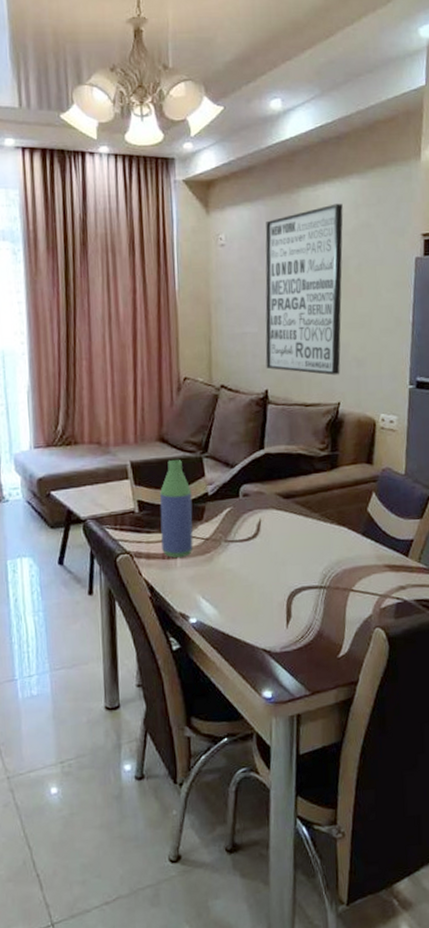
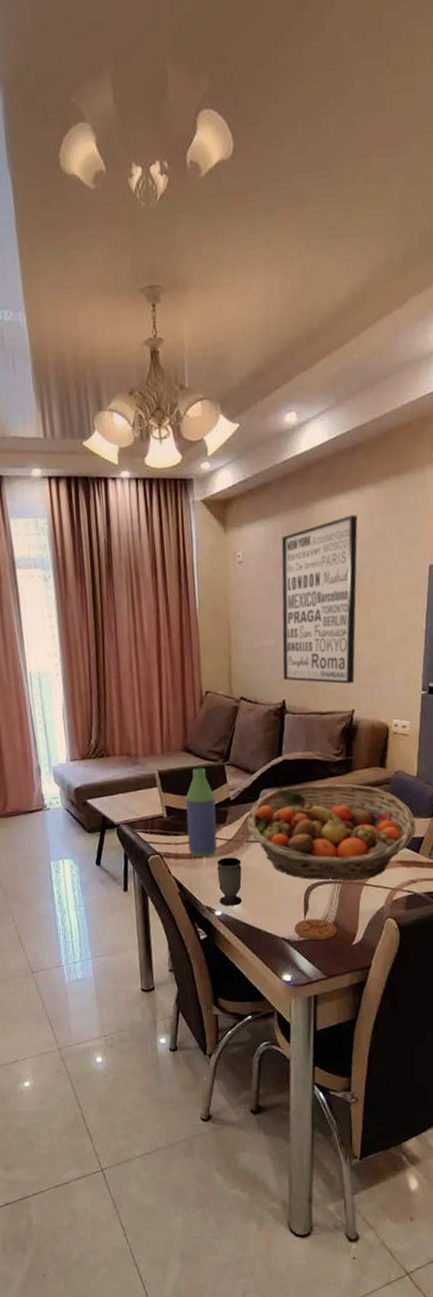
cup: none [192,558,220,613] -> present [217,857,242,906]
fruit basket: none [226,480,405,586] -> present [247,783,416,881]
coaster: none [276,627,322,652] -> present [294,918,337,940]

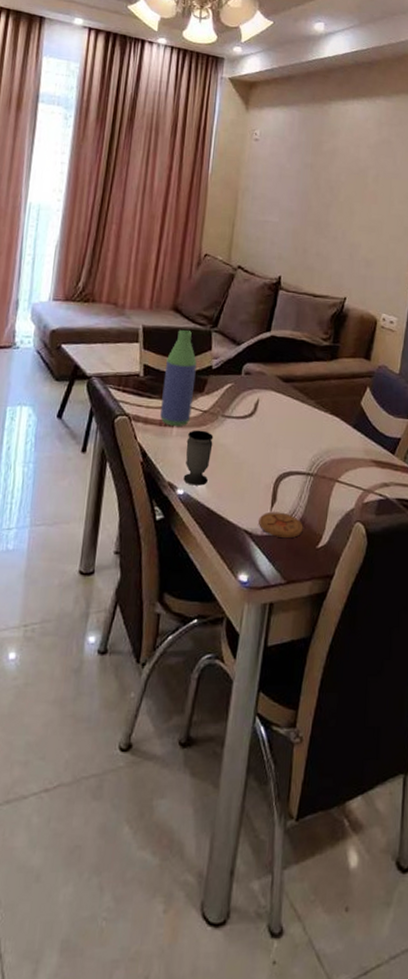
fruit basket: present [247,783,416,881] -> none [225,364,394,475]
wall art: present [281,515,358,684] -> none [282,119,368,272]

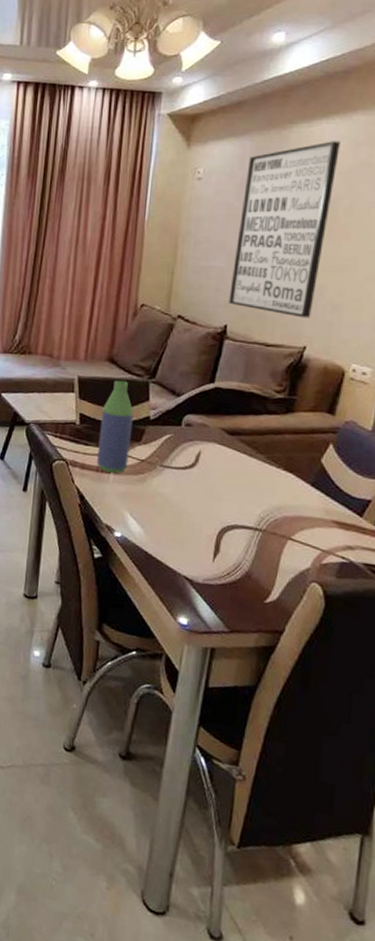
cup: present [183,430,214,486] -> none [121,477,152,531]
coaster: present [259,511,303,538] -> none [200,562,250,590]
wall art: none [282,119,368,272] -> present [228,141,341,318]

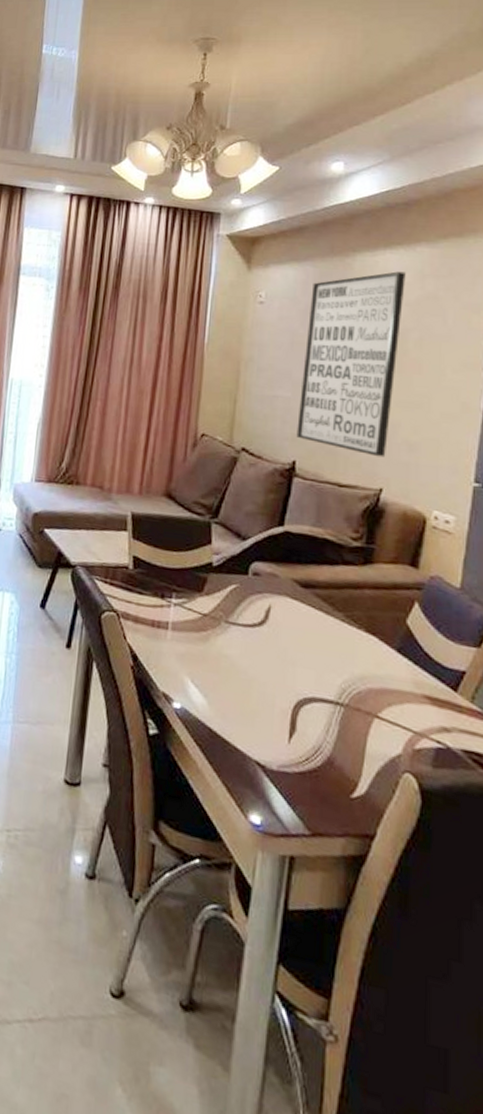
bottle: present [97,381,134,474] -> none [152,519,194,630]

